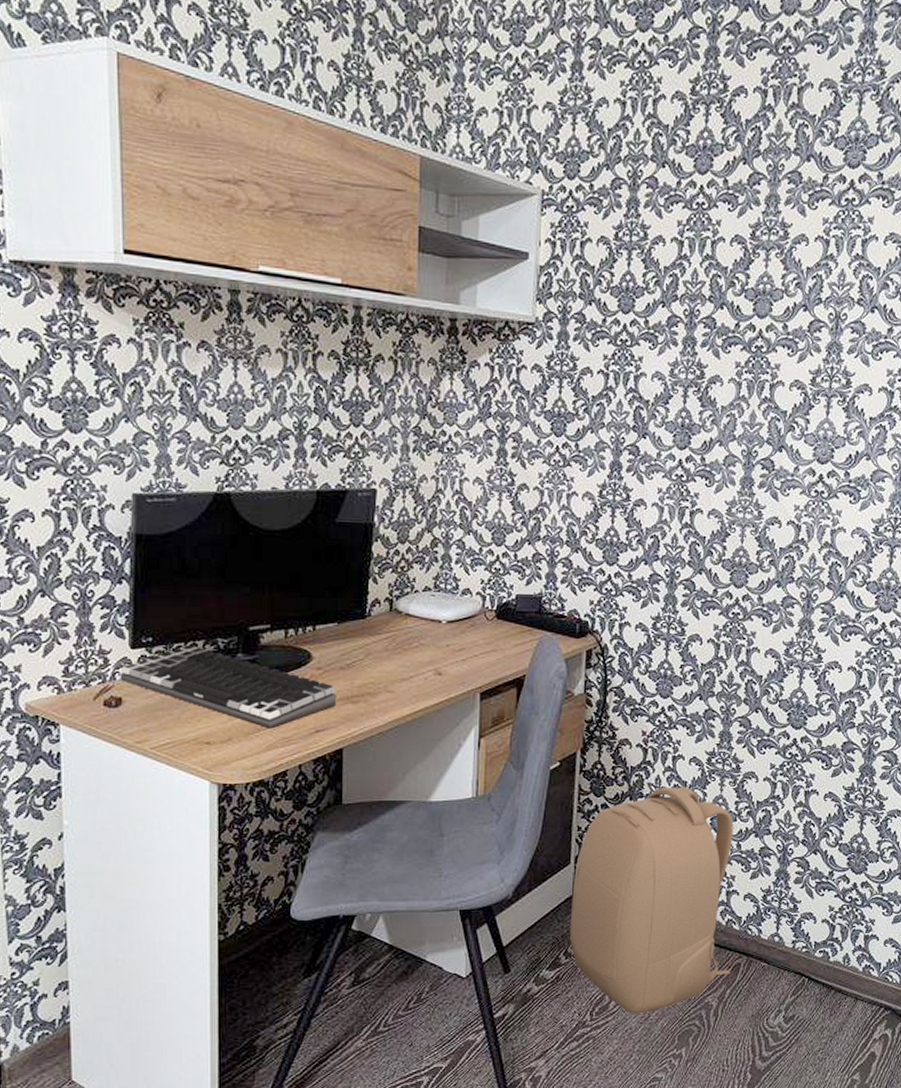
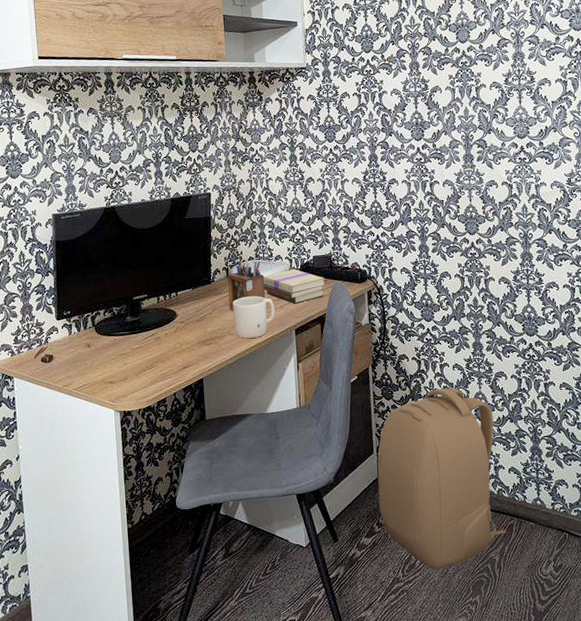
computer keyboard: present [119,644,337,729] -> none [50,313,196,369]
desk organizer: none [389,588,444,660] -> present [227,259,265,311]
mug: none [394,641,455,699] -> present [232,296,275,339]
books: none [442,609,528,658] -> present [263,269,325,304]

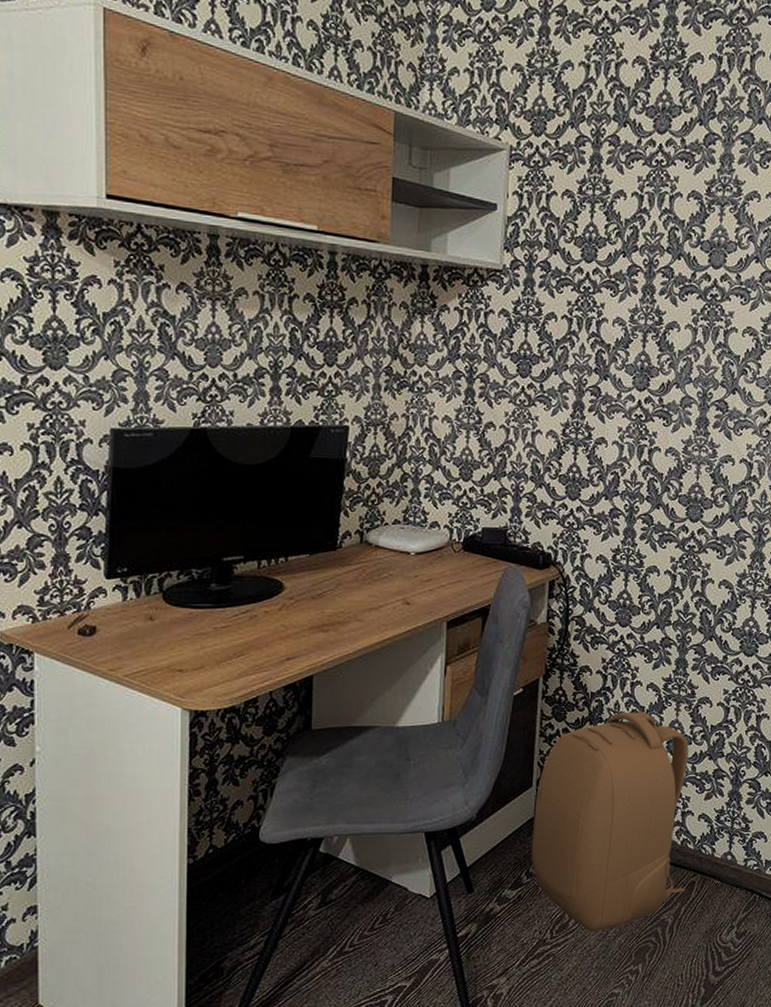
desk organizer: present [227,259,265,311] -> none [359,521,413,590]
mug: present [232,296,275,339] -> none [363,572,423,628]
books: present [263,269,325,304] -> none [411,542,494,589]

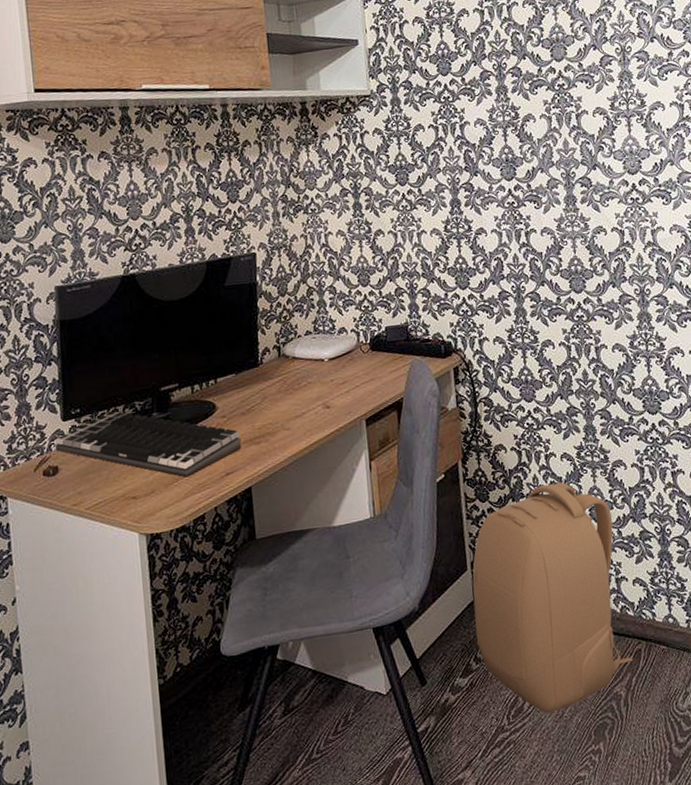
computer keyboard: none [94,574,308,657] -> present [54,410,242,478]

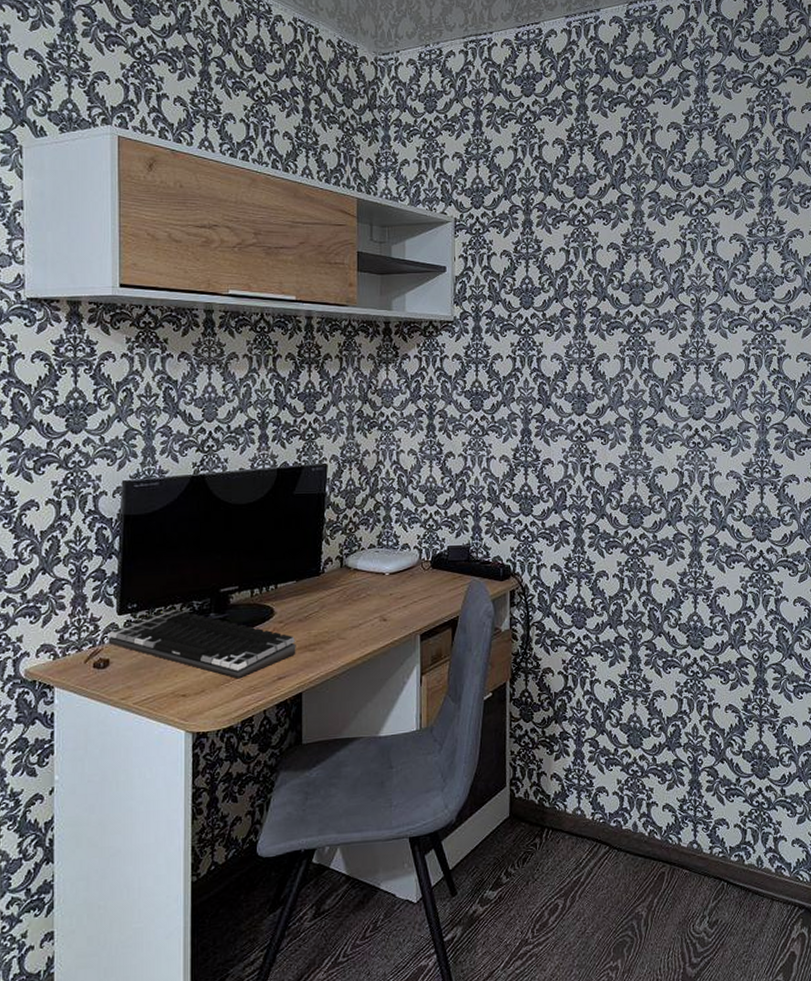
backpack: present [472,482,634,713] -> none [508,708,657,929]

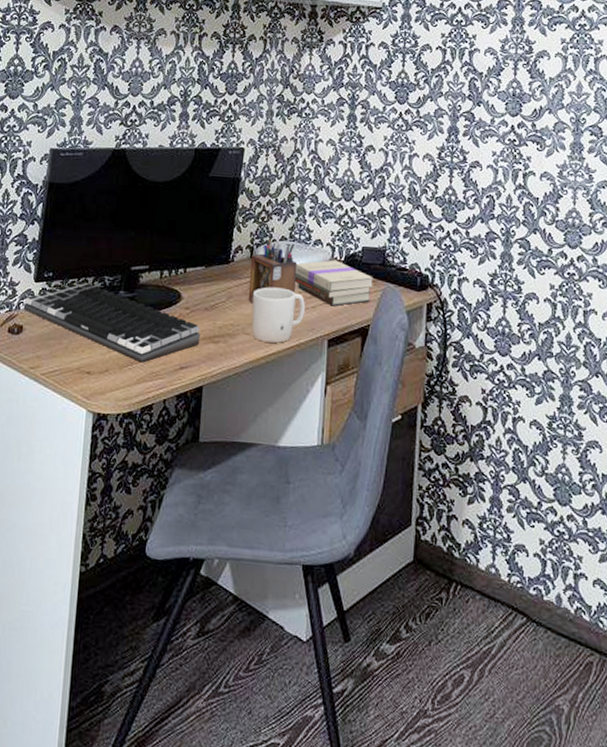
desk organizer: none [341,547,387,610] -> present [248,237,298,303]
mug: none [345,592,398,644] -> present [251,287,306,343]
books: none [386,561,459,604] -> present [295,259,373,307]

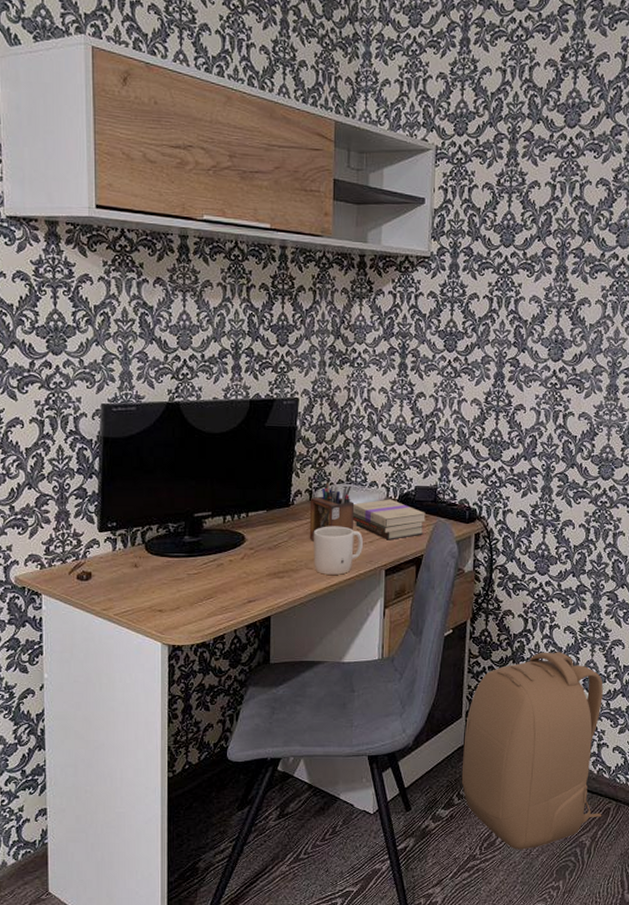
computer keyboard: present [23,280,201,363] -> none [90,528,266,599]
backpack: none [410,450,583,710] -> present [461,652,603,850]

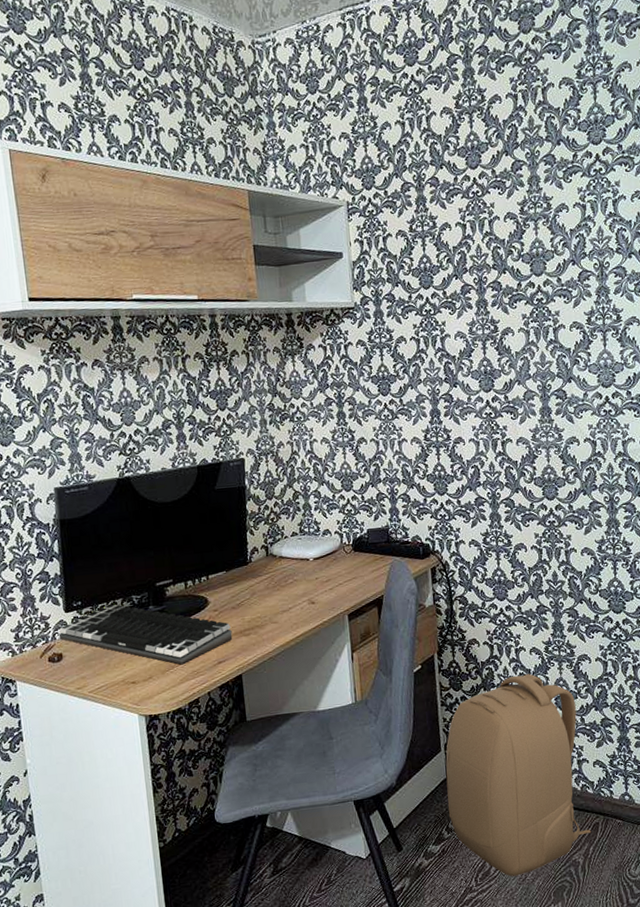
computer keyboard: none [90,528,266,599] -> present [58,603,233,665]
desk organizer: present [309,481,355,541] -> none [267,535,312,596]
mug: present [313,526,364,575] -> none [273,577,325,627]
books: present [353,499,426,540] -> none [309,544,381,586]

